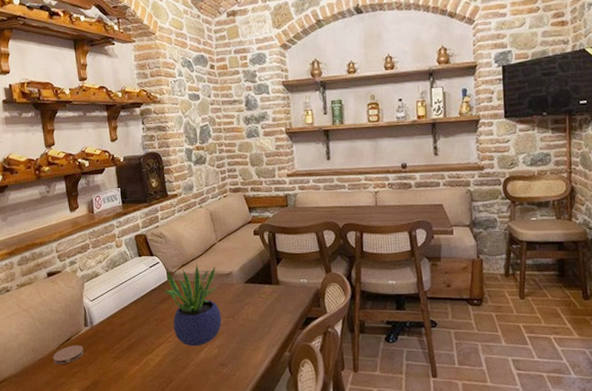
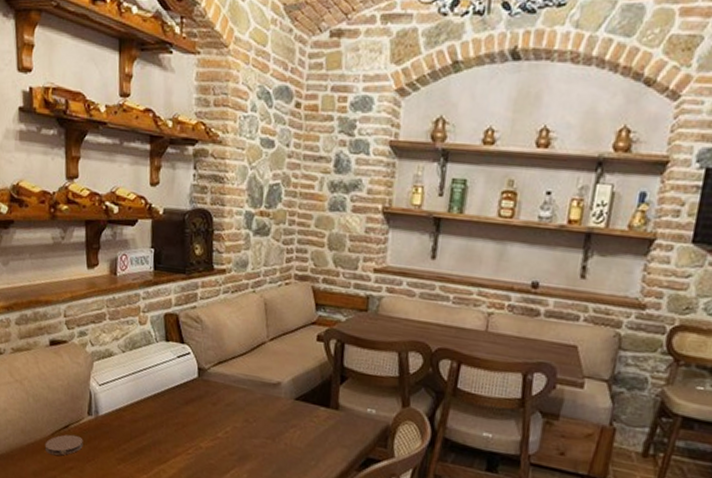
potted plant: present [164,263,222,346] -> none [191,362,260,466]

